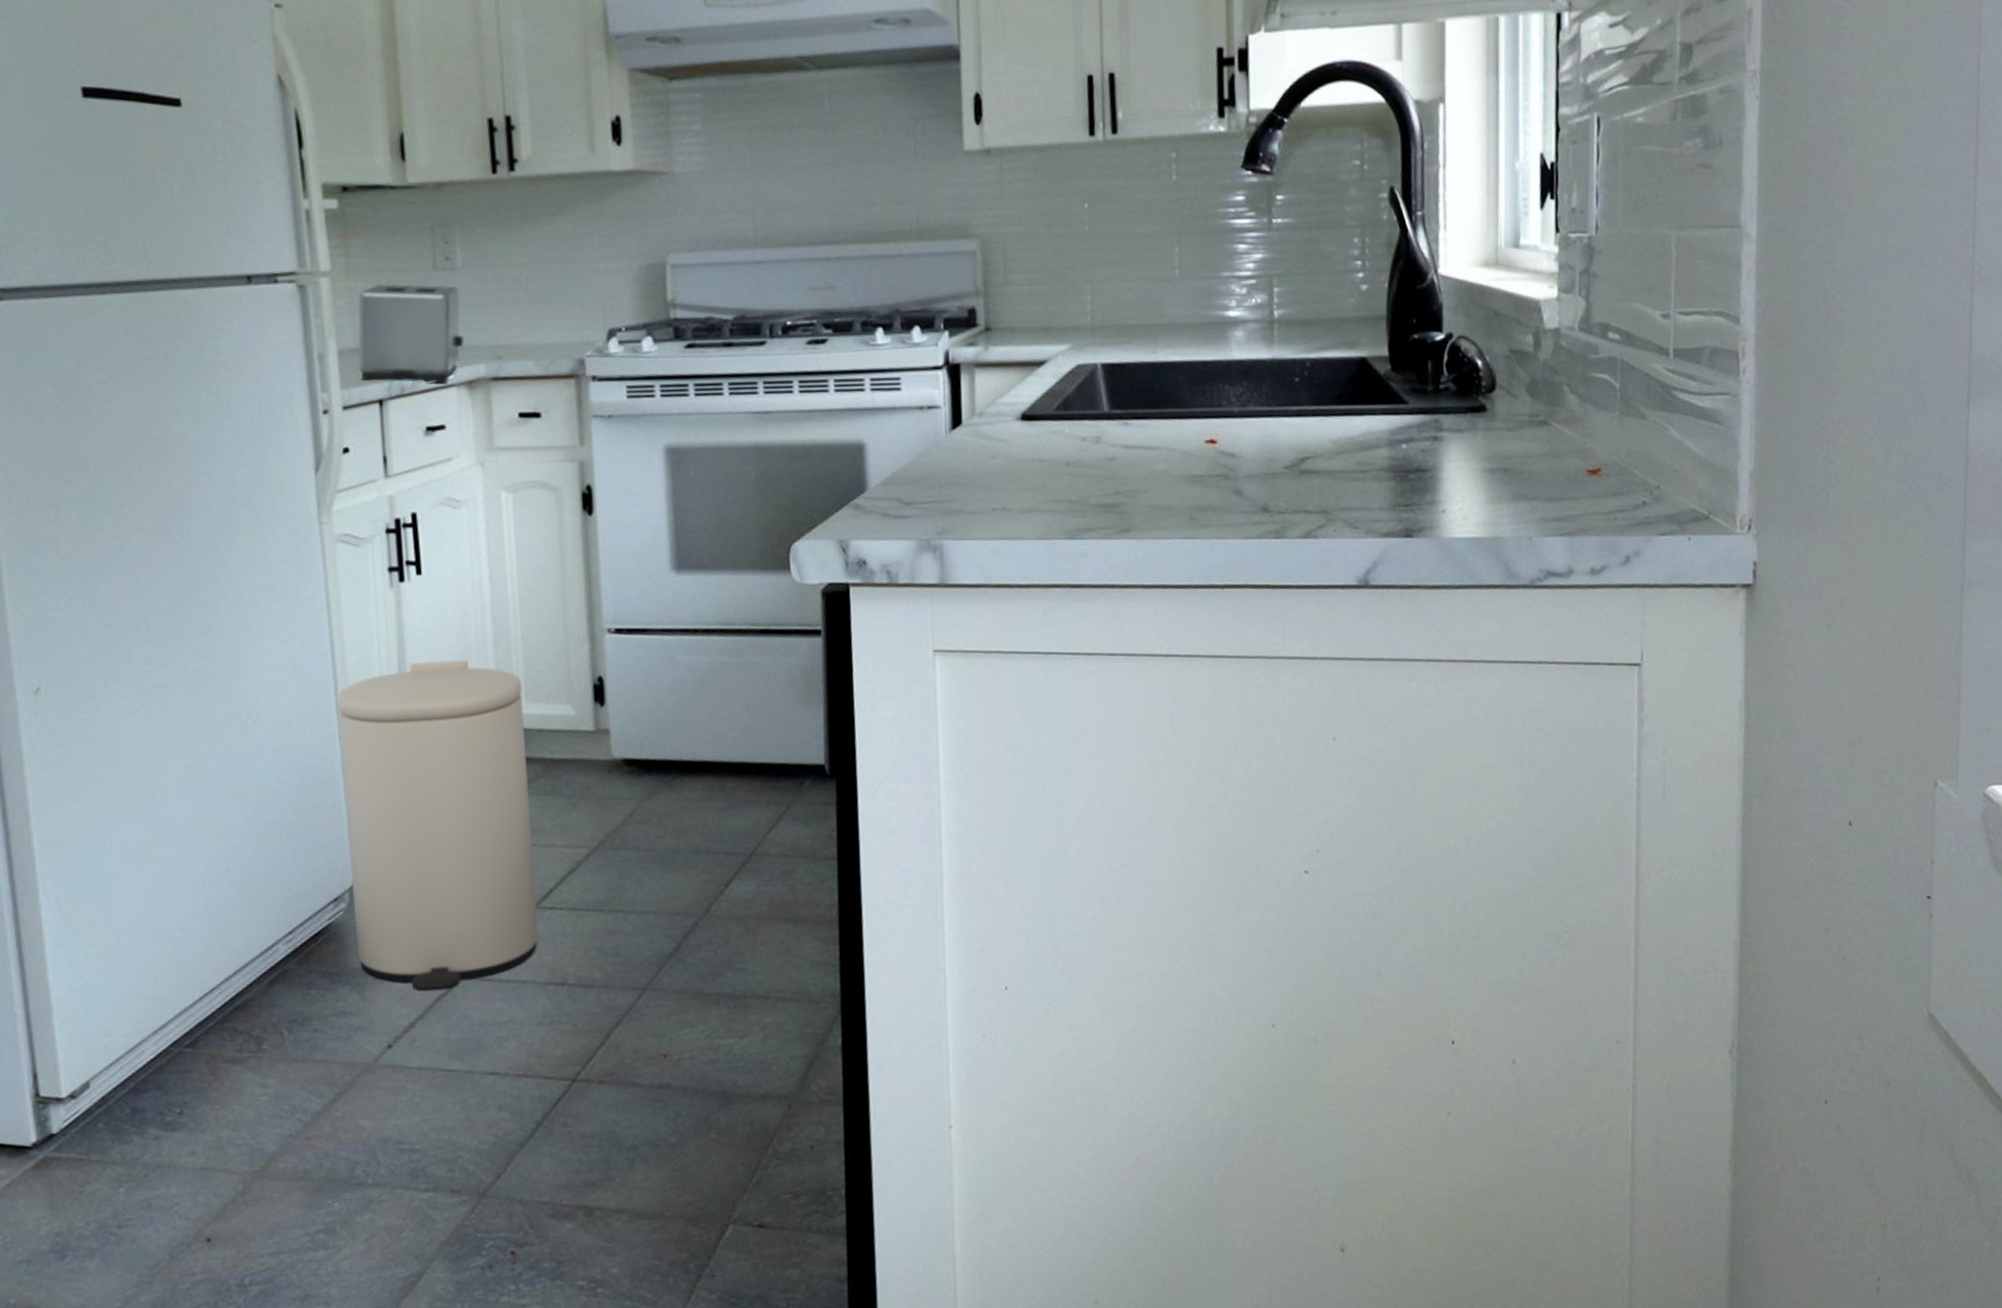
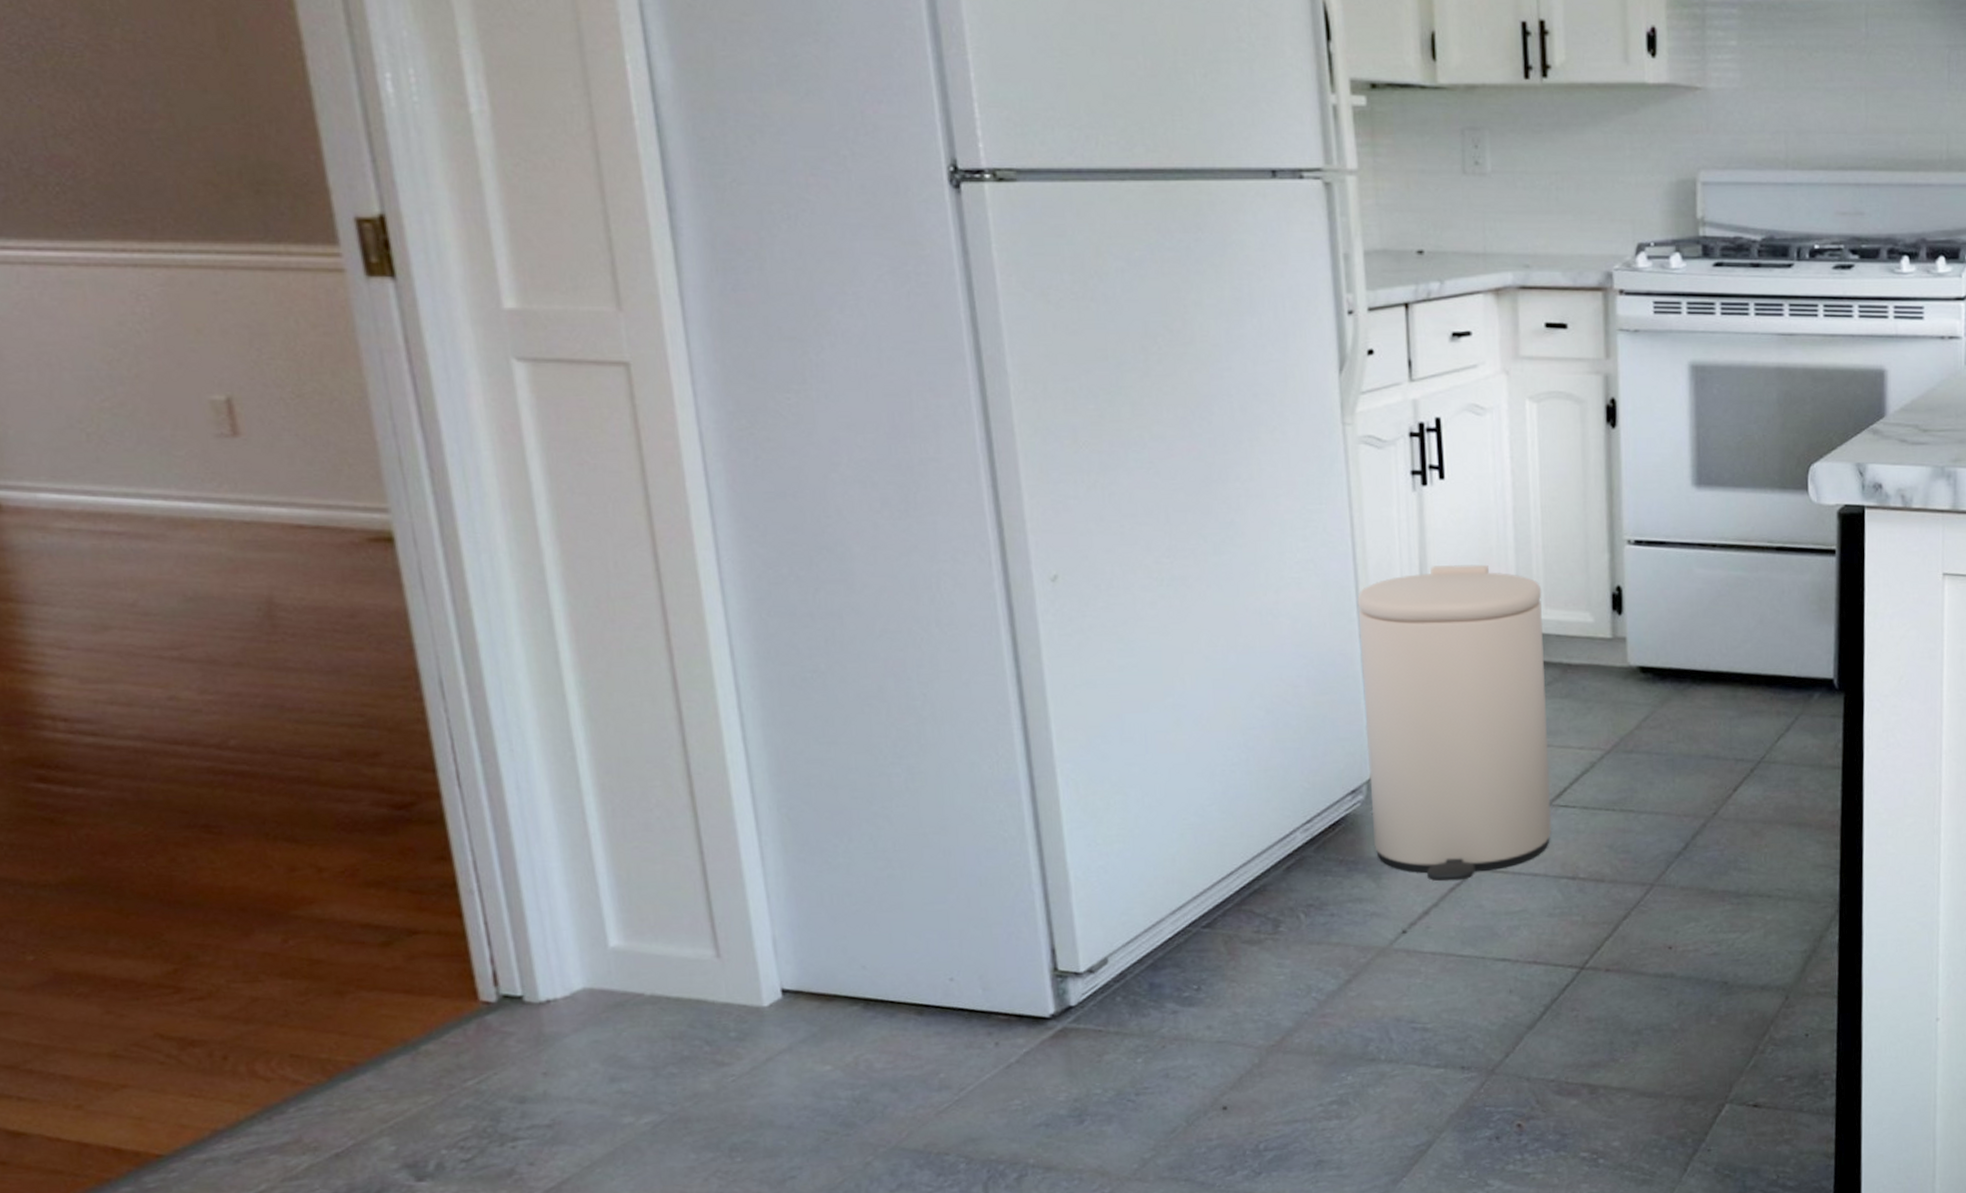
toaster: present [357,284,464,383] -> none [1384,186,1492,288]

